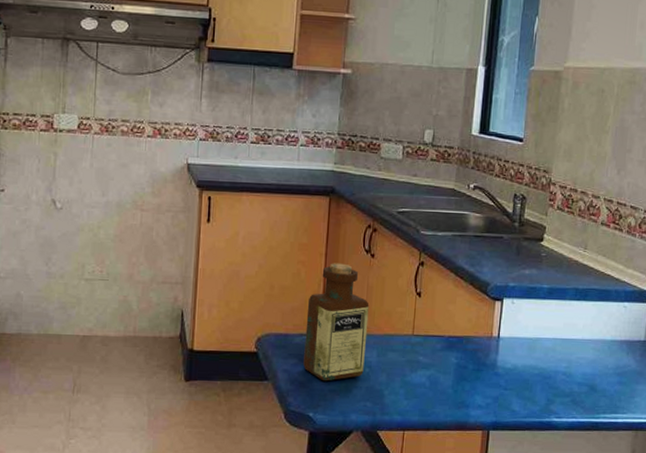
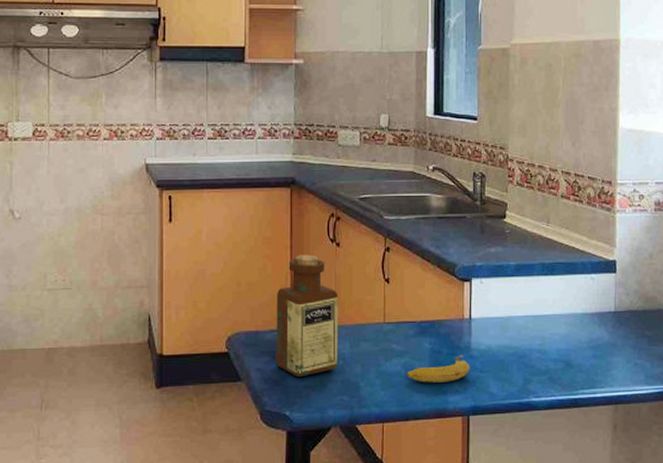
banana: none [430,371,495,397] -> present [406,355,470,383]

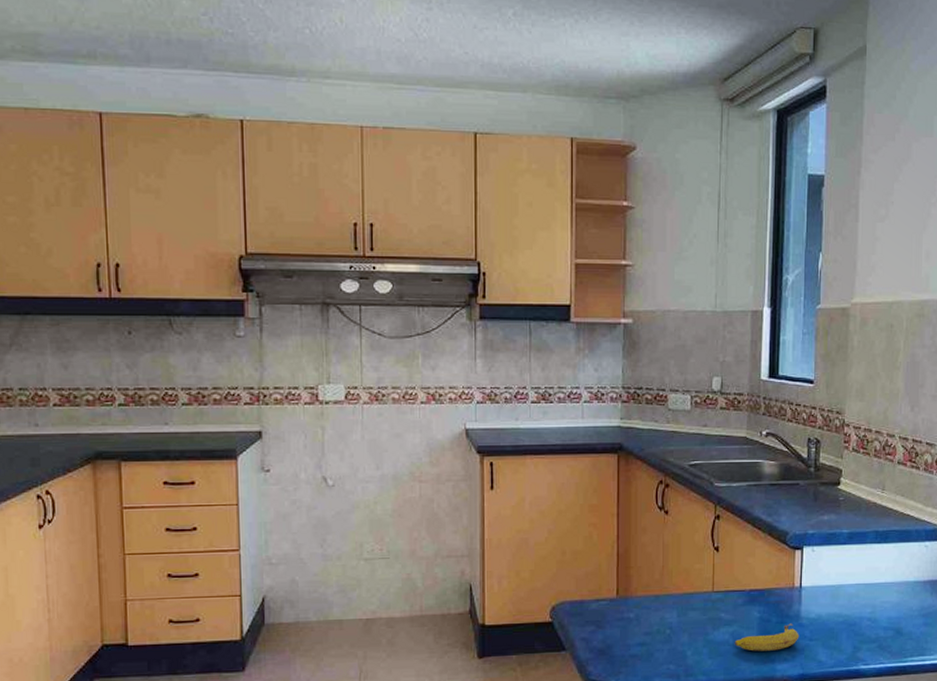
bottle: present [276,254,339,378] -> none [602,522,666,647]

